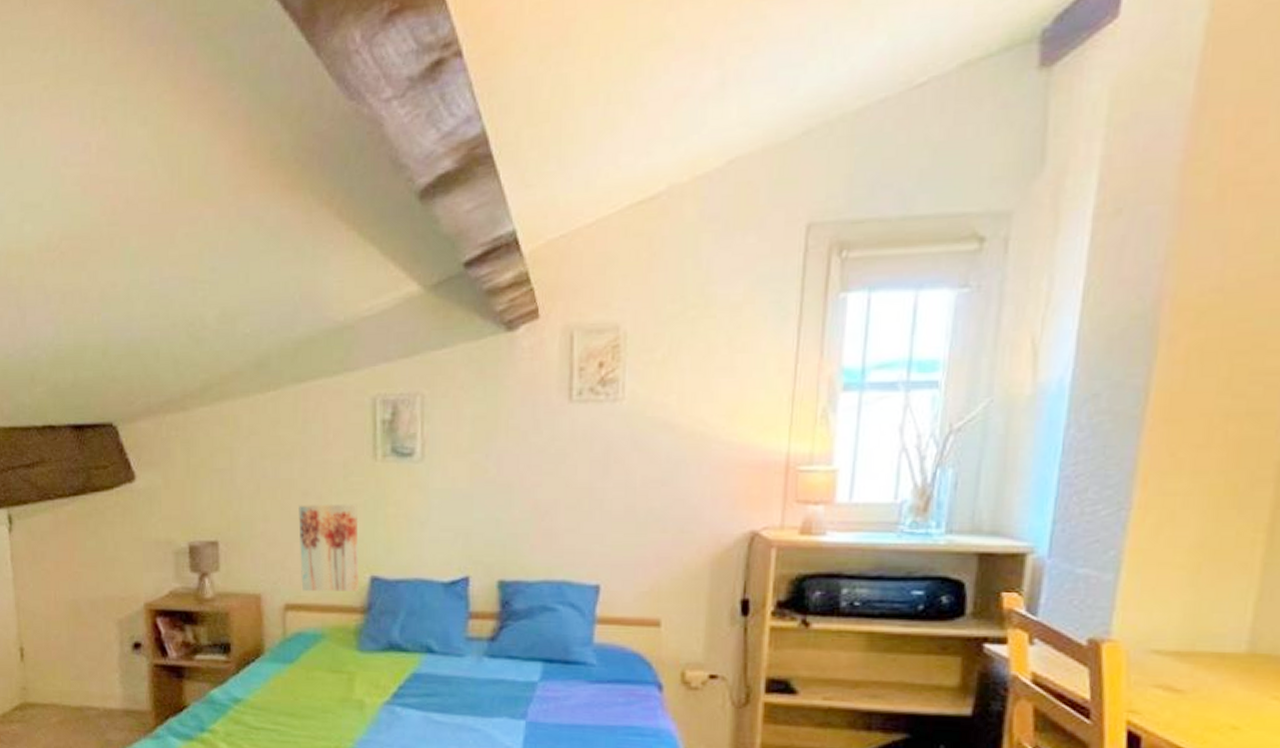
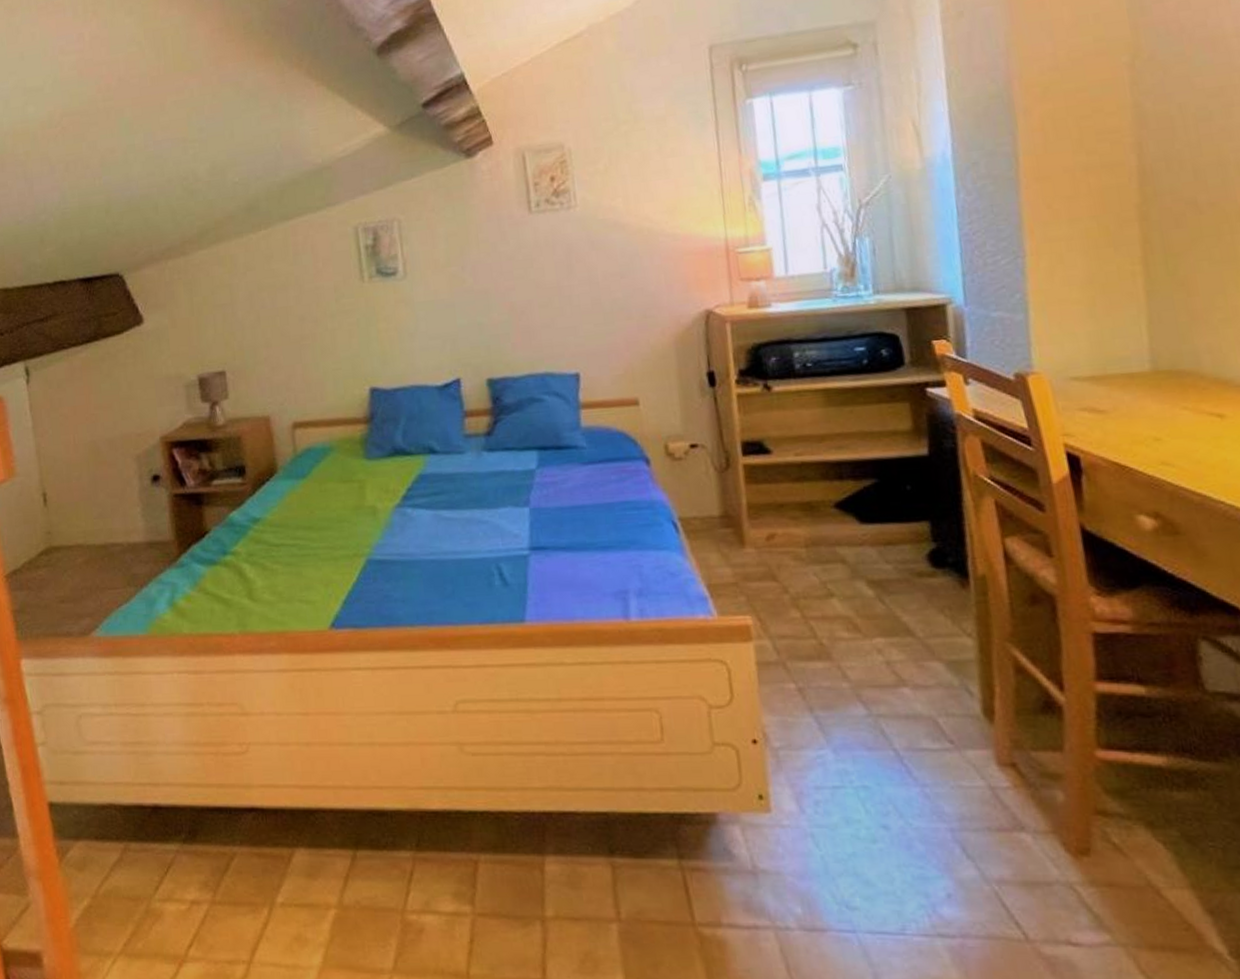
wall art: present [299,504,360,592] -> none [297,323,361,409]

